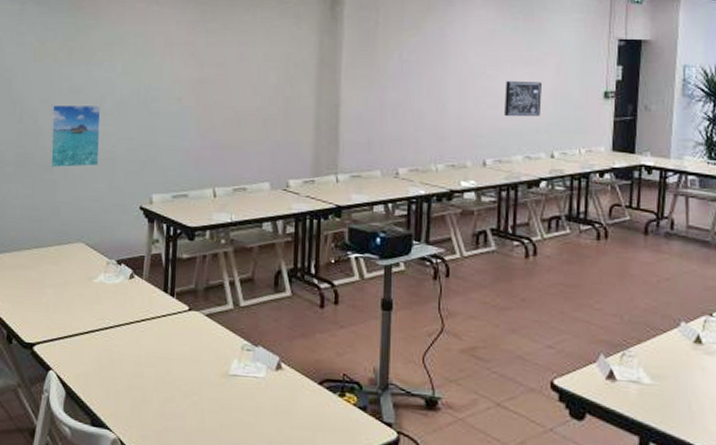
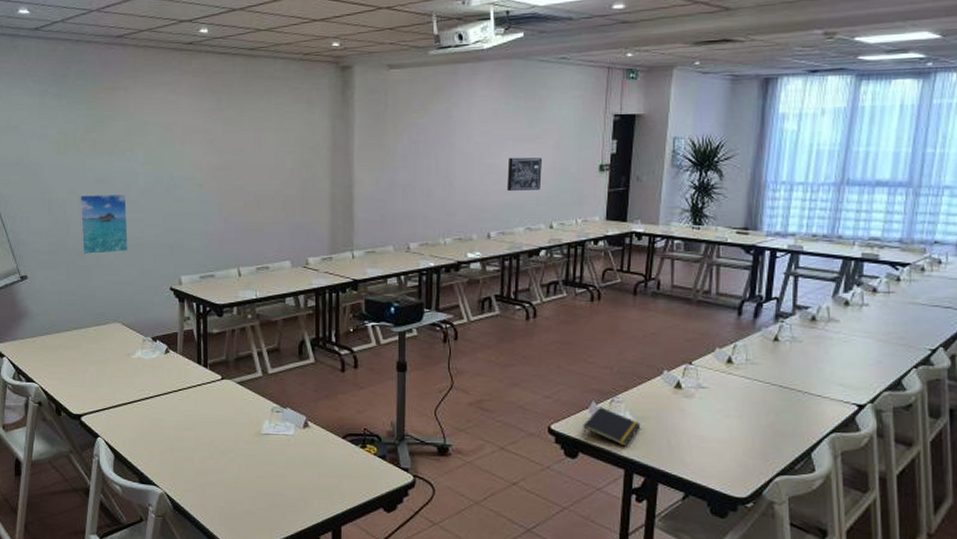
notepad: none [589,361,657,410] -> present [582,406,641,447]

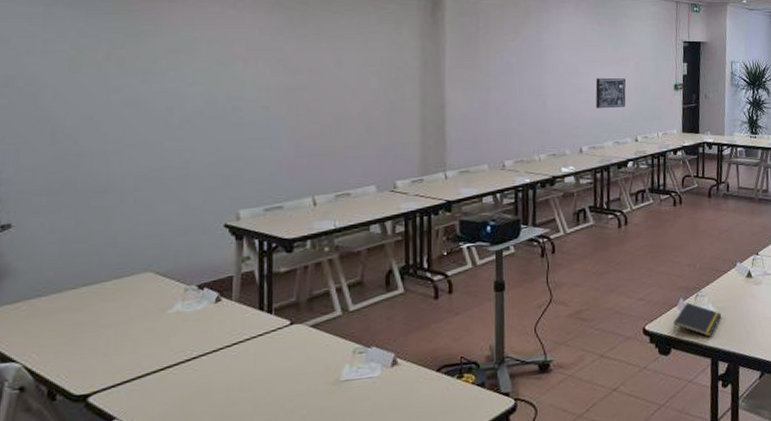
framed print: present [79,193,128,255] -> none [97,118,168,193]

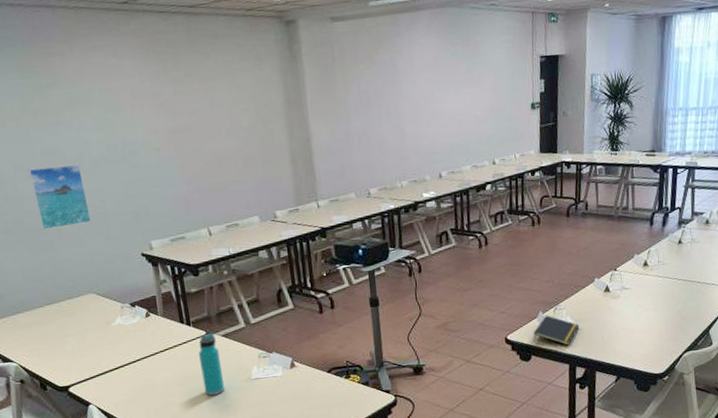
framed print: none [97,118,168,193] -> present [28,164,91,230]
water bottle: none [276,323,305,404] -> present [199,333,225,396]
wall art: present [595,77,626,109] -> none [451,100,482,134]

